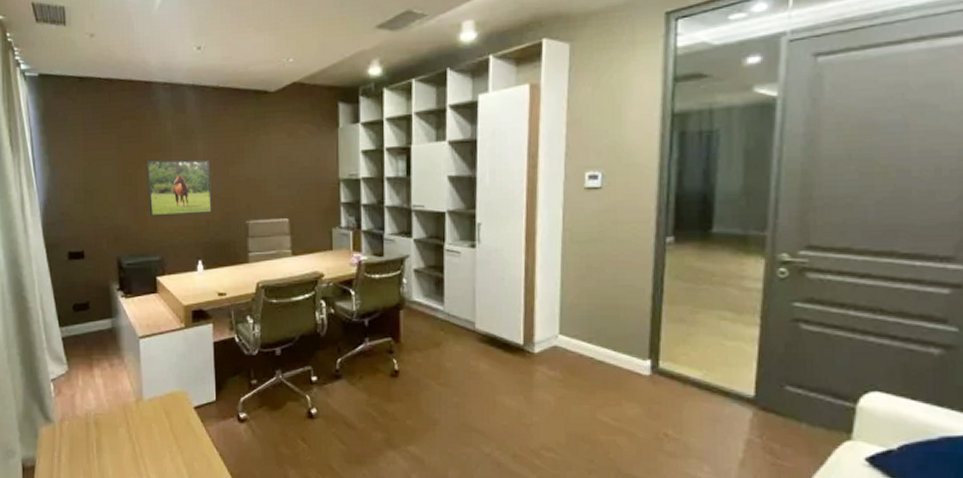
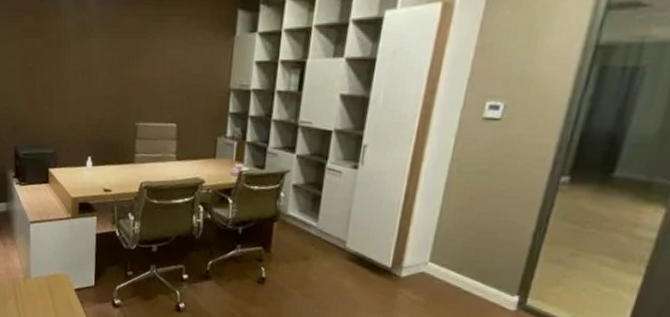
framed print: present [146,159,213,216] -> none [45,56,106,113]

